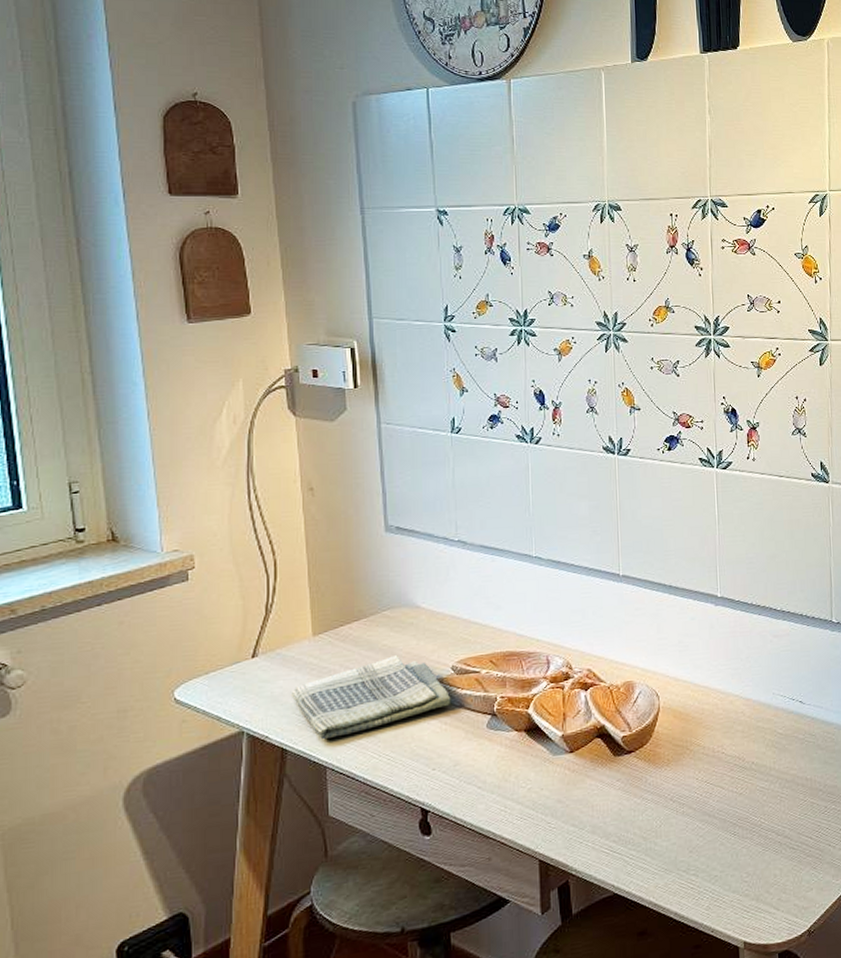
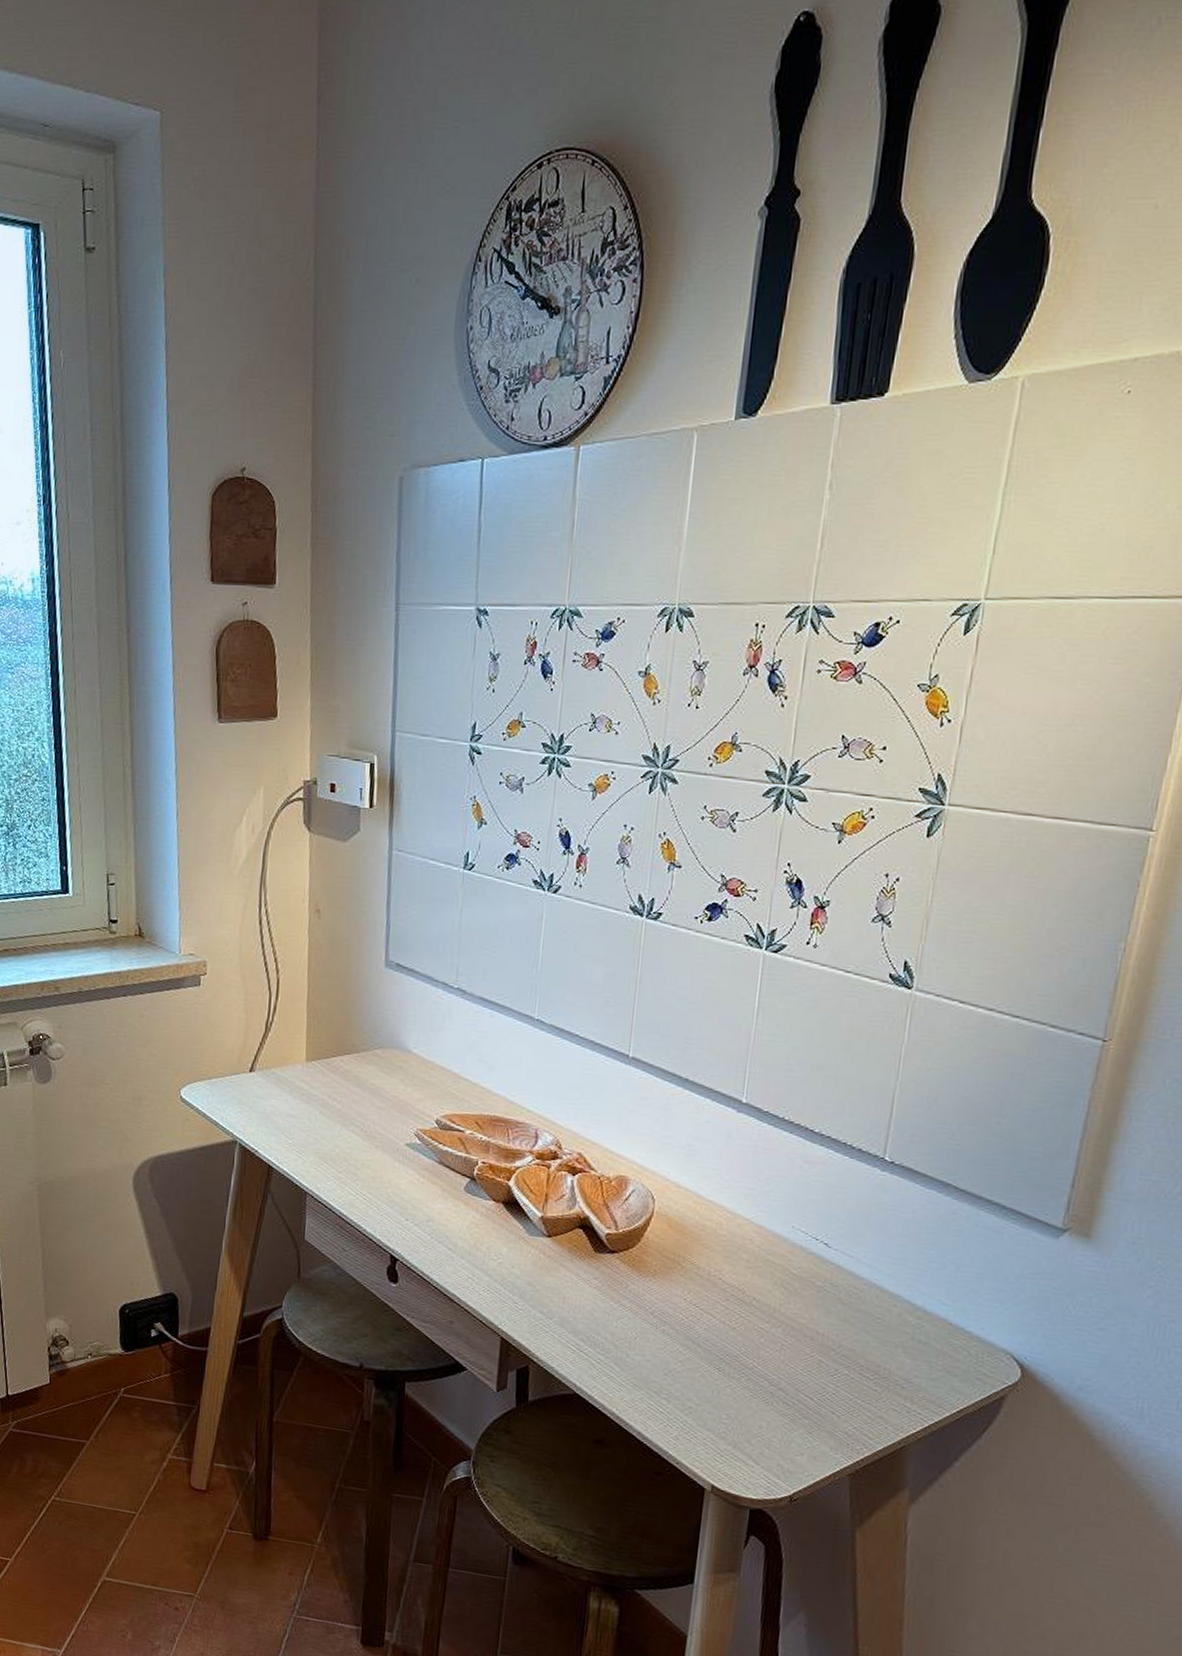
dish towel: present [290,655,451,740] -> none [281,1097,432,1166]

